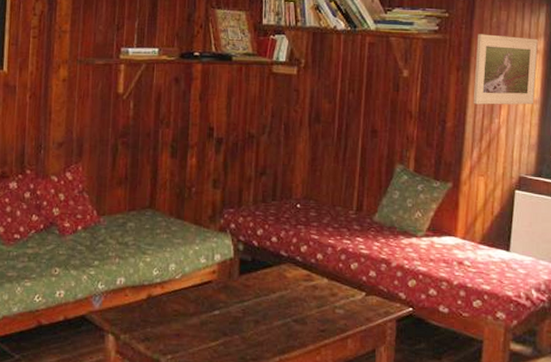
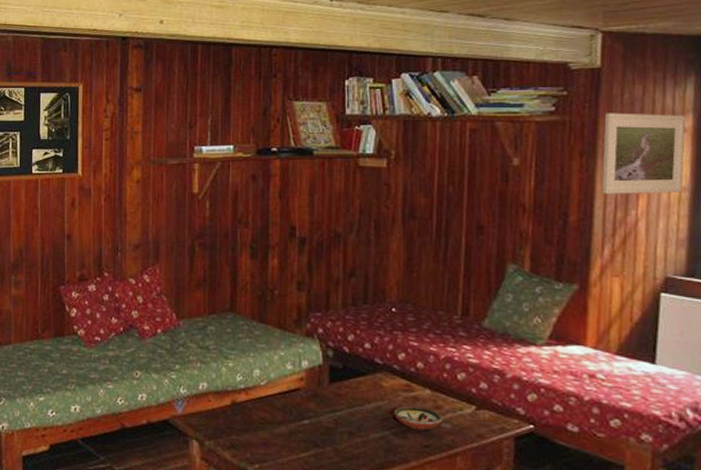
decorative bowl: none [295,294,337,316] -> present [393,406,443,430]

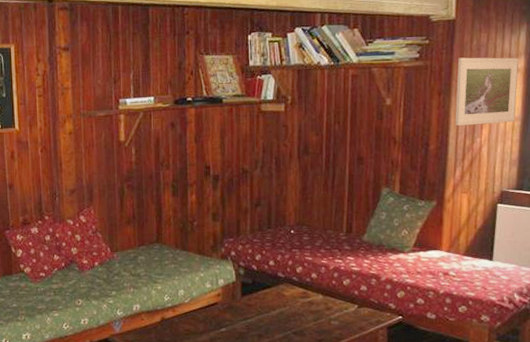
decorative bowl: present [393,406,443,430] -> none [293,309,332,328]

